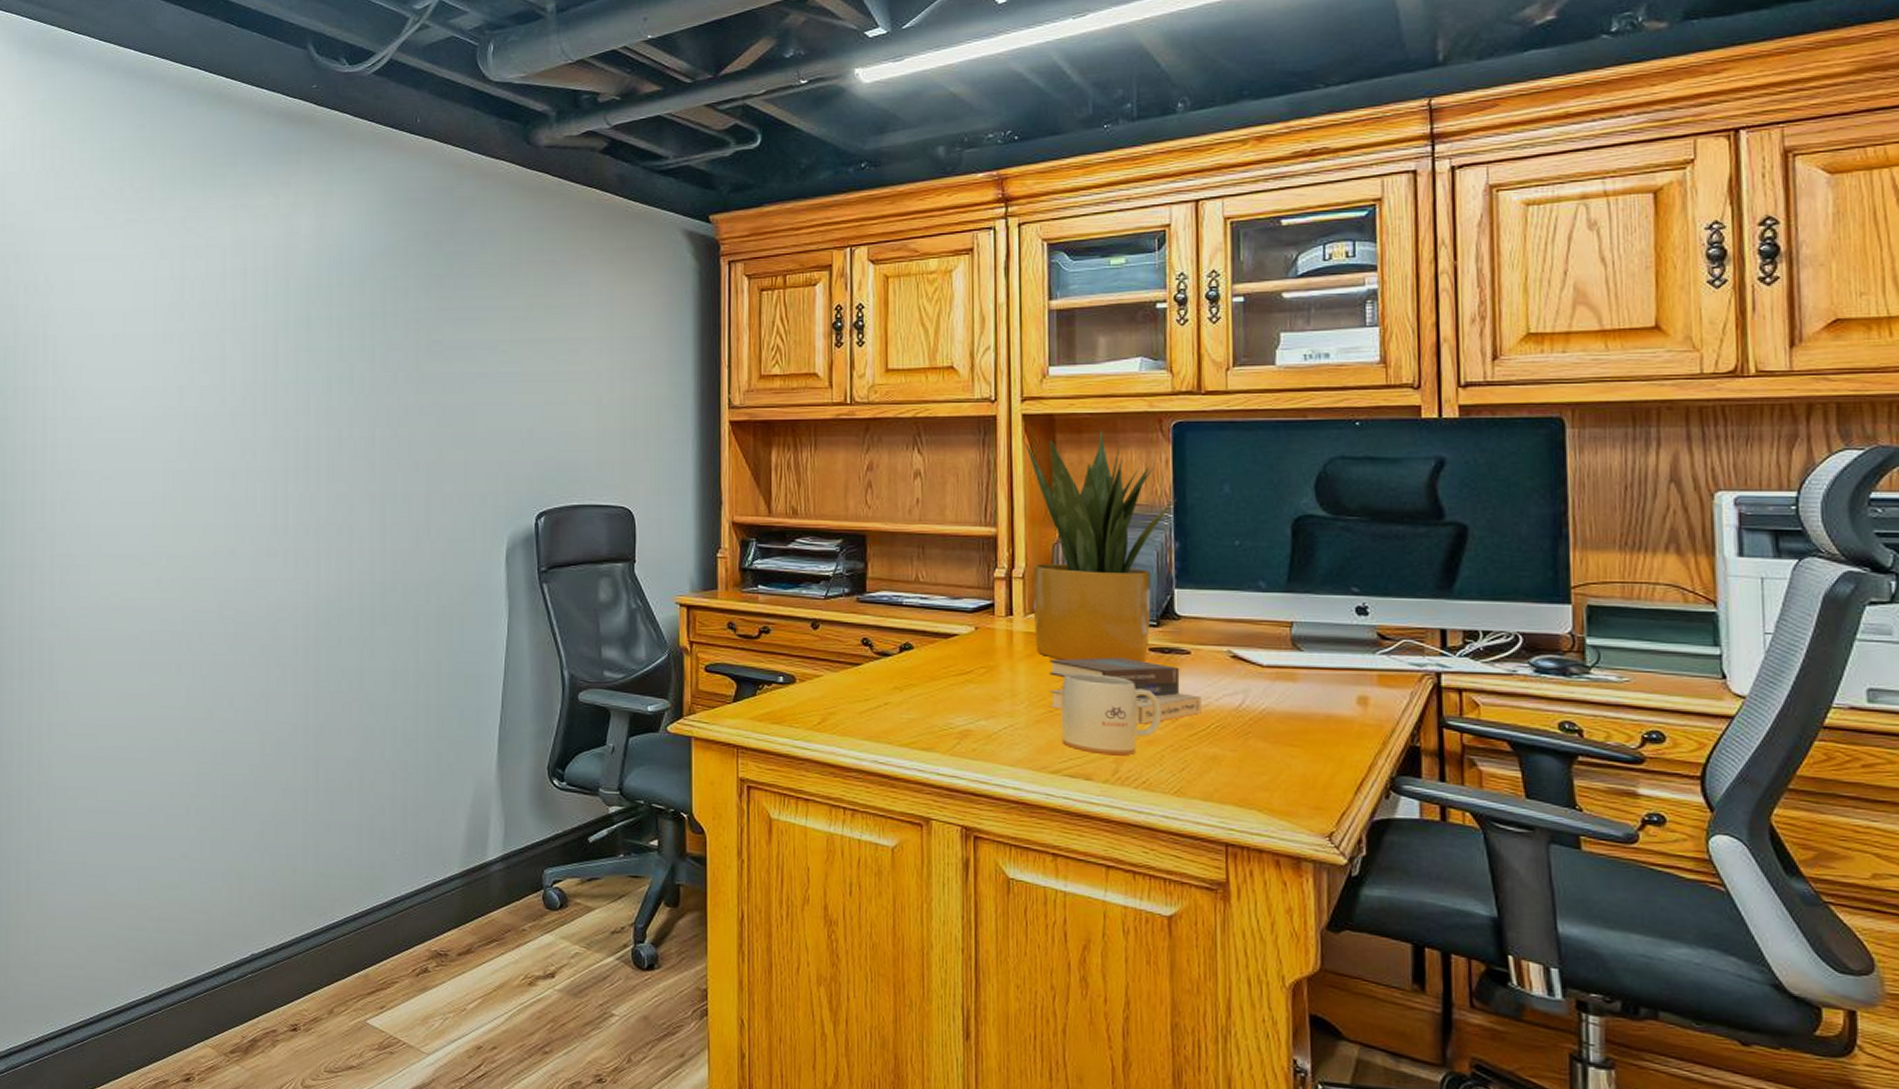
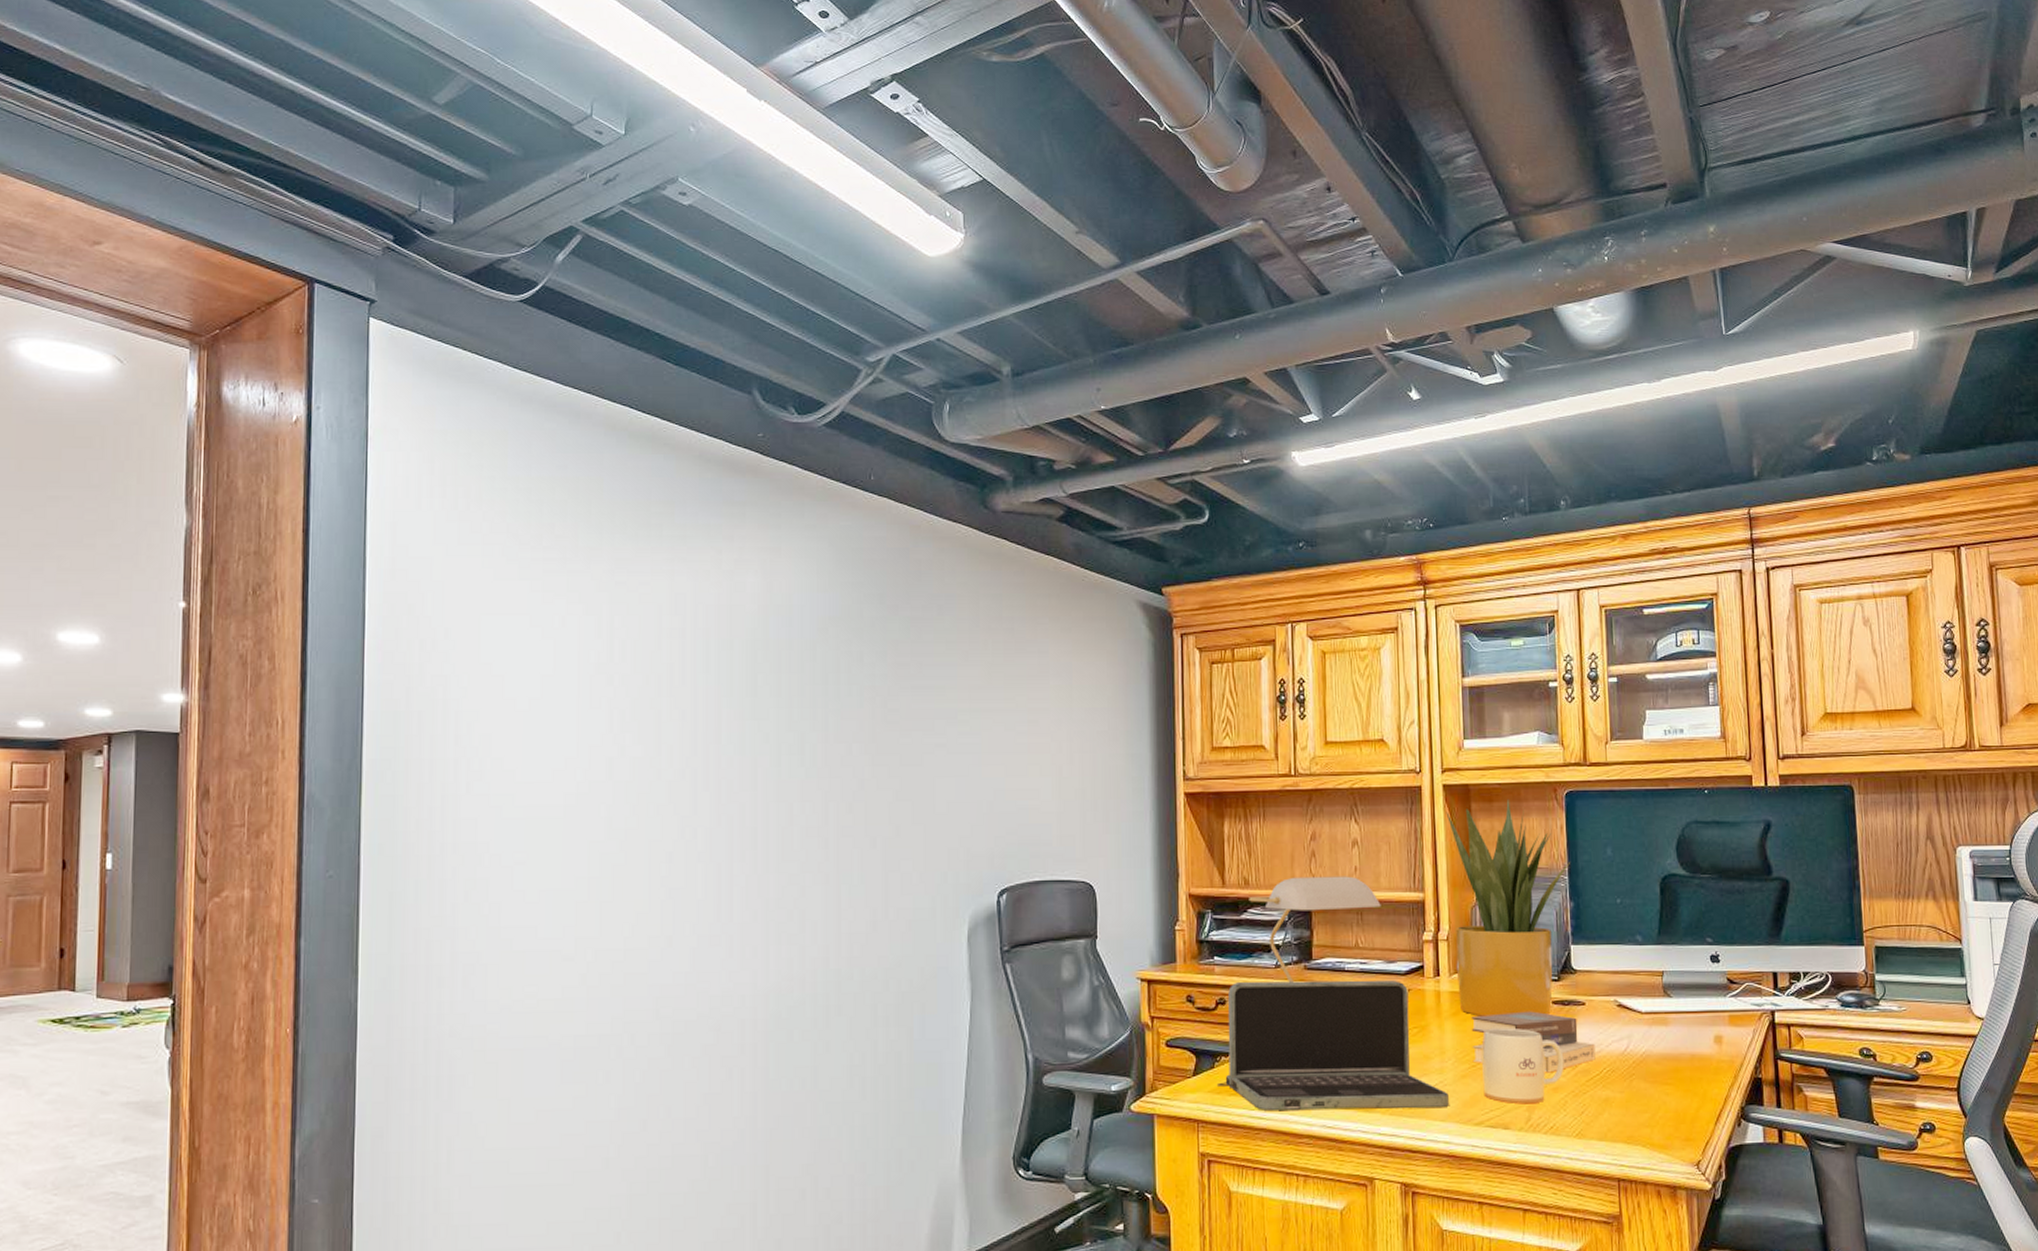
laptop: none [758,611,1020,753] -> present [1216,980,1449,1112]
desk lamp: none [797,507,946,615] -> present [1249,876,1381,983]

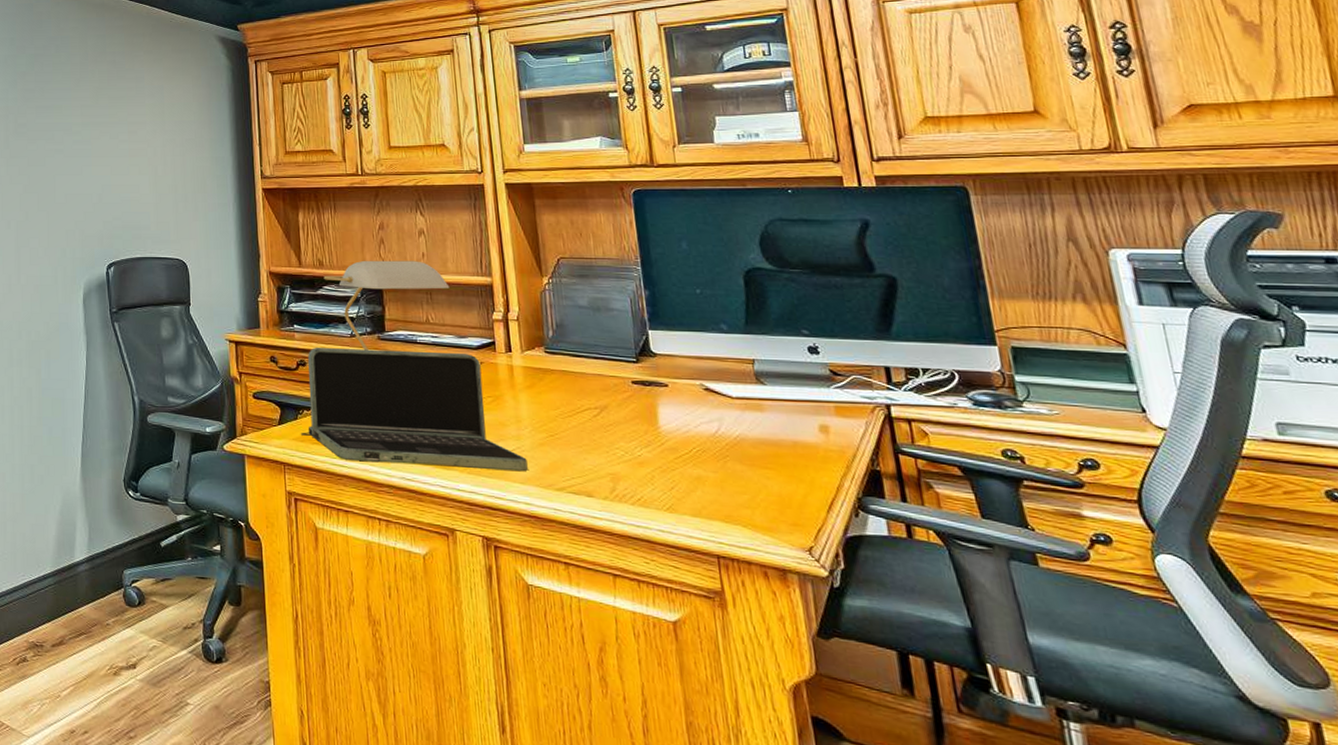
planter: present [1446,800,1570,1017] -> none [510,197,642,394]
books: present [1471,1011,1596,1073] -> none [546,388,683,448]
mug: present [1481,1027,1564,1104] -> none [559,402,649,476]

